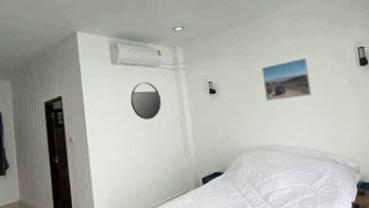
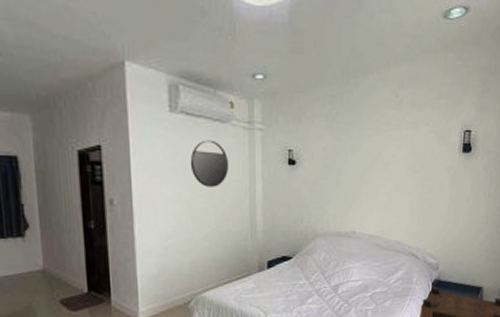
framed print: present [261,57,312,101] -> none [352,134,406,181]

